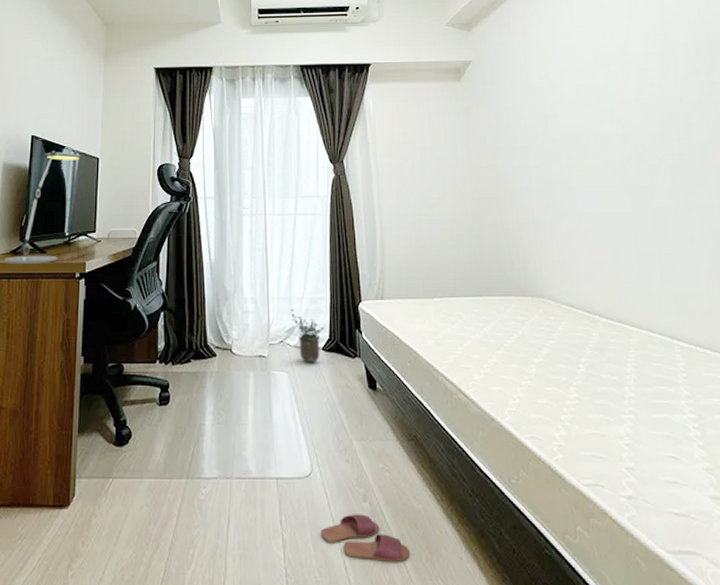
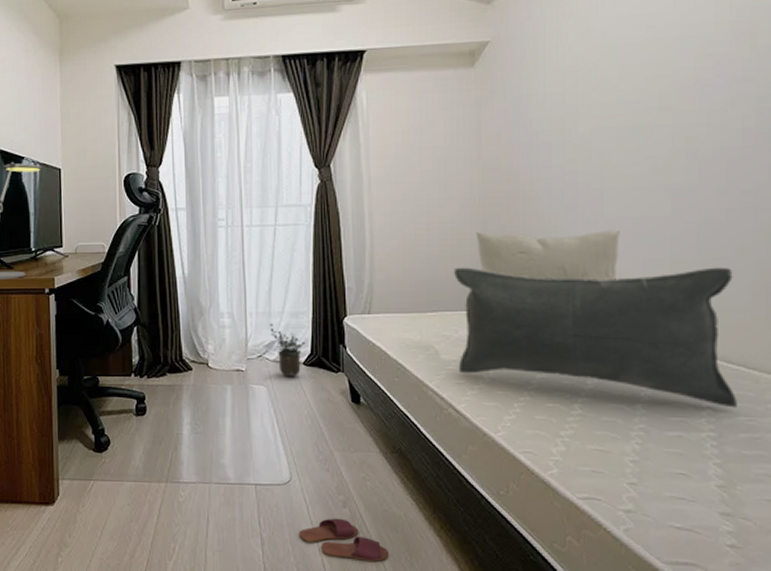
cushion: none [455,256,710,390] -> present [454,267,737,408]
pillow: none [471,223,594,270] -> present [476,229,620,282]

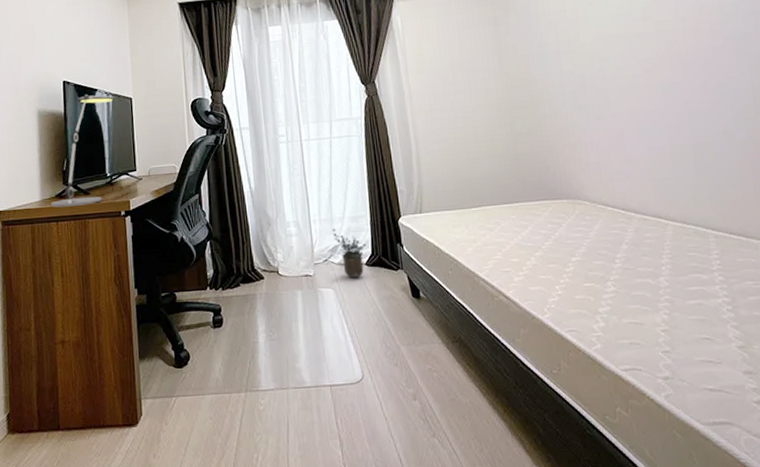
slippers: present [299,518,388,562] -> none [374,411,459,452]
cushion: present [454,267,737,408] -> none [491,150,743,274]
pillow: present [476,229,620,282] -> none [506,123,628,172]

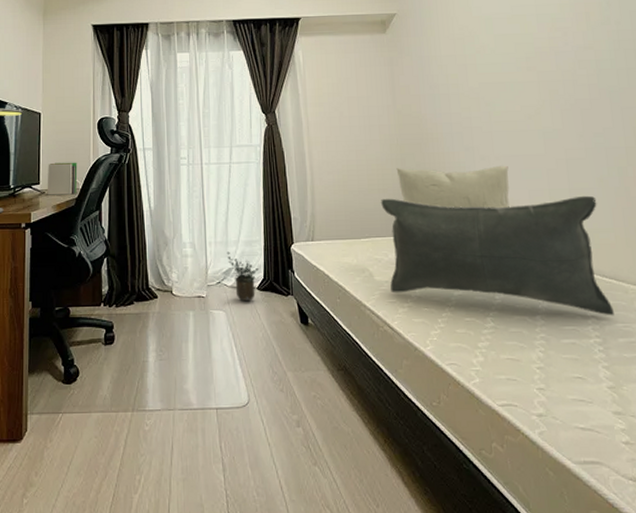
books: none [143,146,175,182] -> present [47,162,78,195]
cushion: none [491,150,743,274] -> present [381,195,614,316]
pillow: none [506,123,628,172] -> present [396,165,510,209]

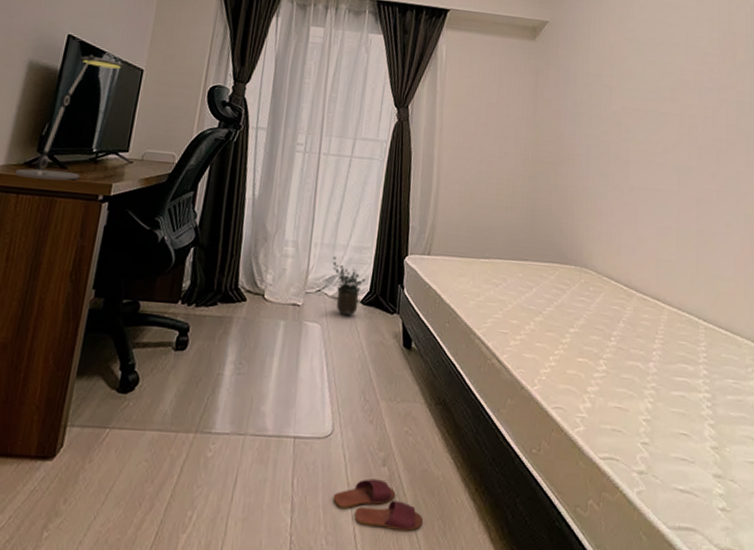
books: present [47,162,78,195] -> none [135,129,178,169]
slippers: none [257,438,340,480] -> present [333,478,423,531]
cushion: present [381,195,614,316] -> none [504,217,726,371]
pillow: present [396,165,510,209] -> none [527,186,640,244]

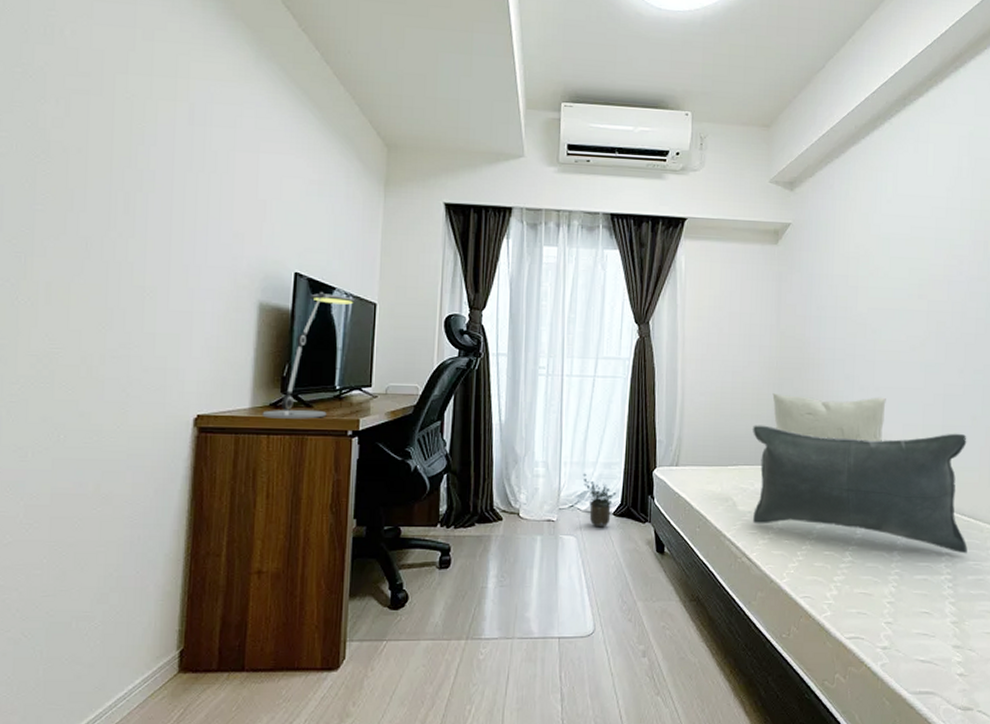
slippers: present [333,478,423,531] -> none [599,668,682,710]
cushion: none [504,217,726,371] -> present [753,425,967,554]
pillow: none [527,186,640,244] -> present [772,393,886,442]

